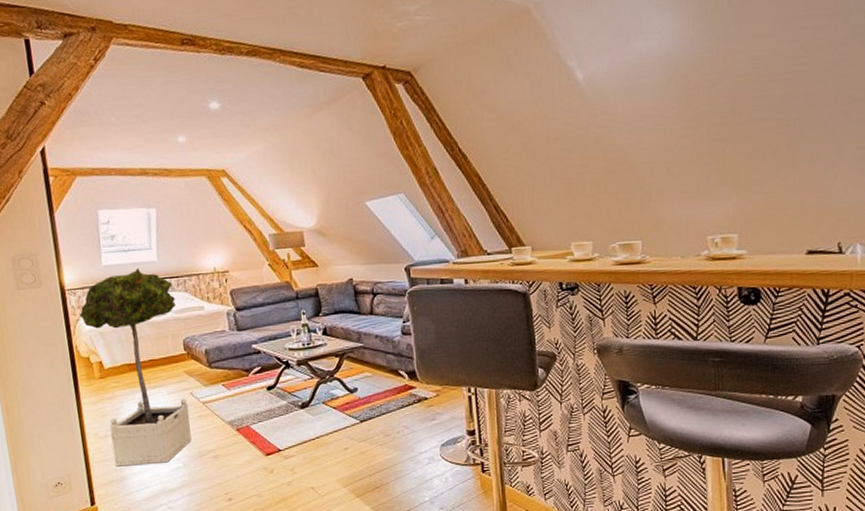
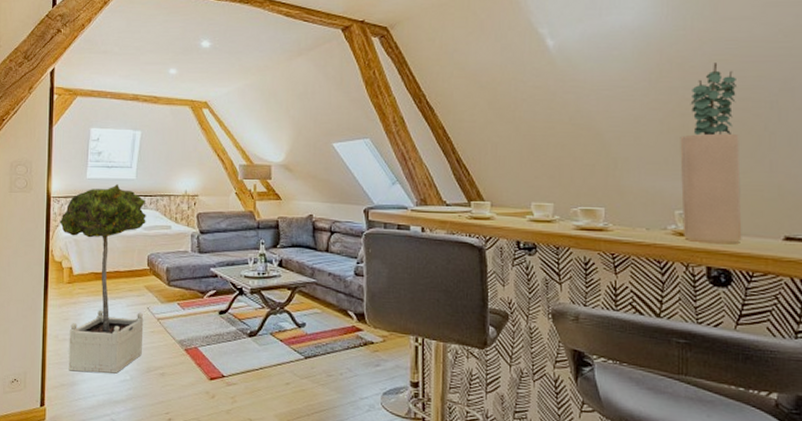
vase: none [710,84,769,265] -> present [680,62,742,245]

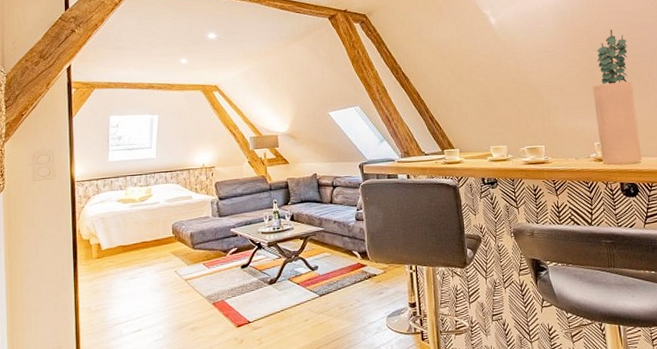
potted tree: present [59,184,146,374] -> none [85,164,173,339]

